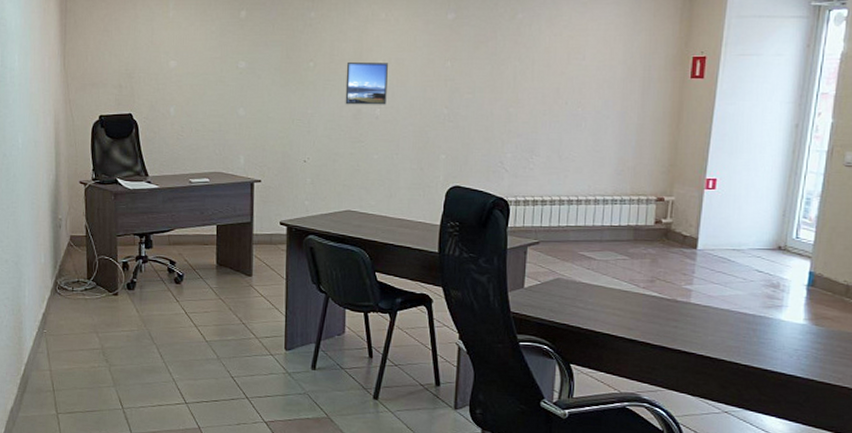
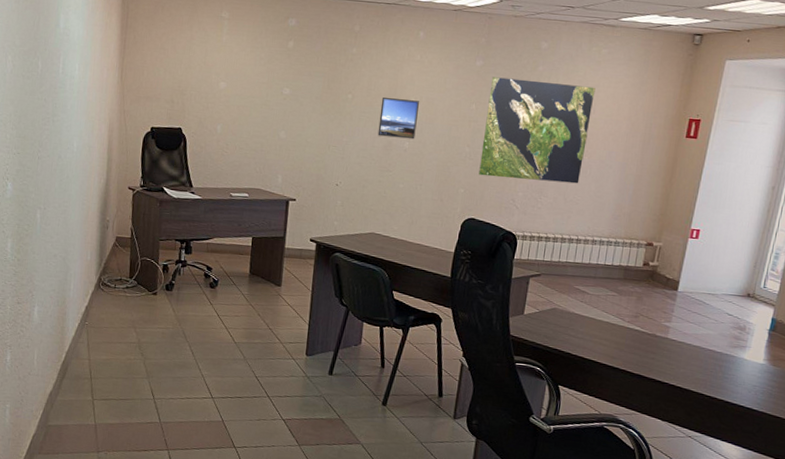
world map: none [460,30,583,139] -> present [479,77,596,184]

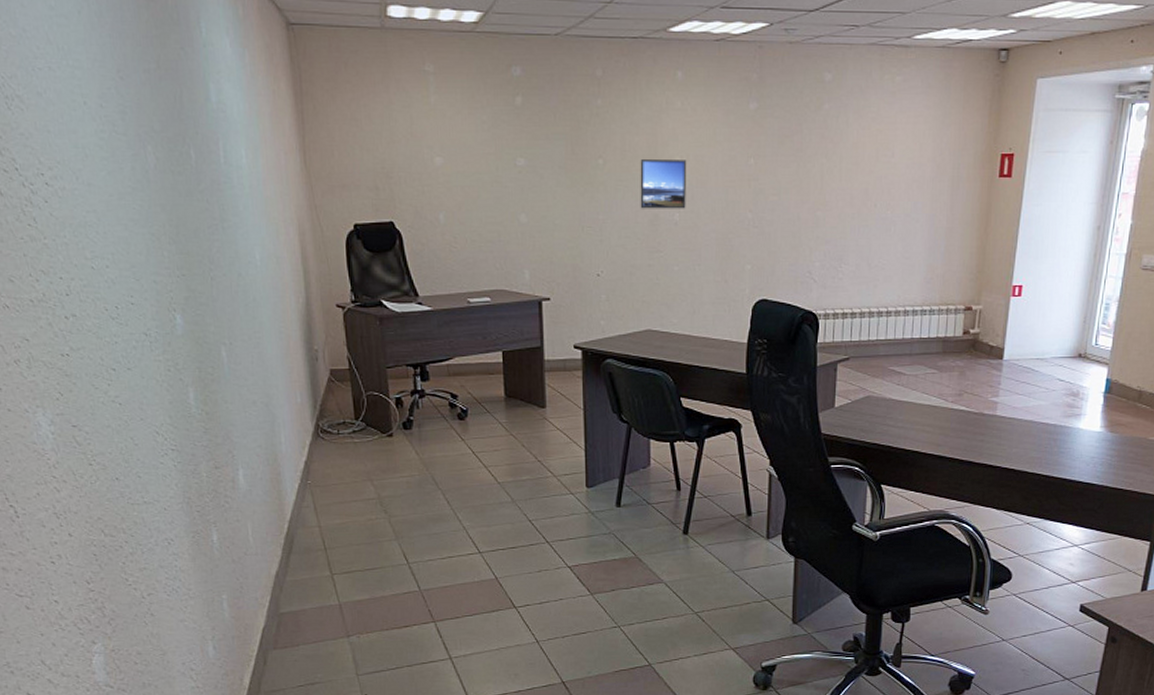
world map: present [479,77,596,184] -> none [766,122,892,246]

